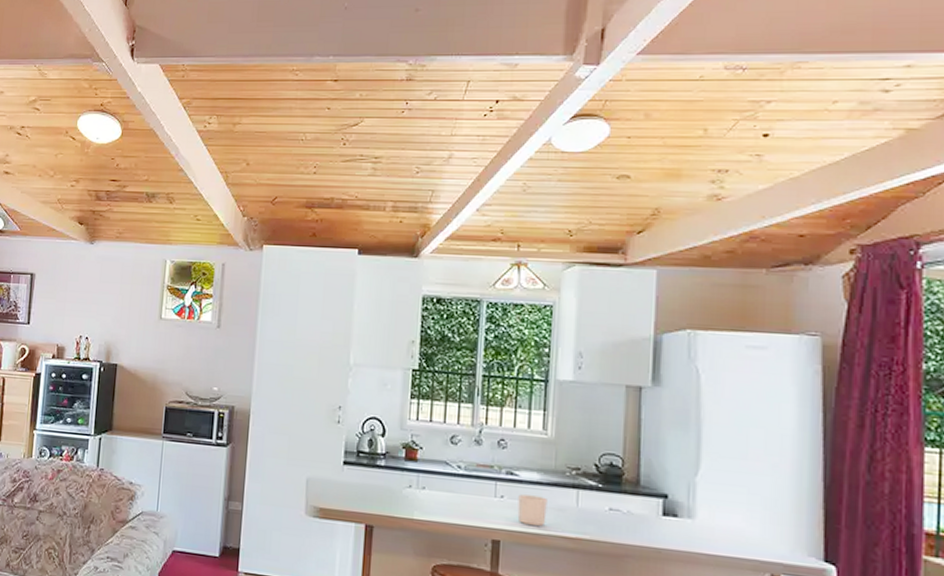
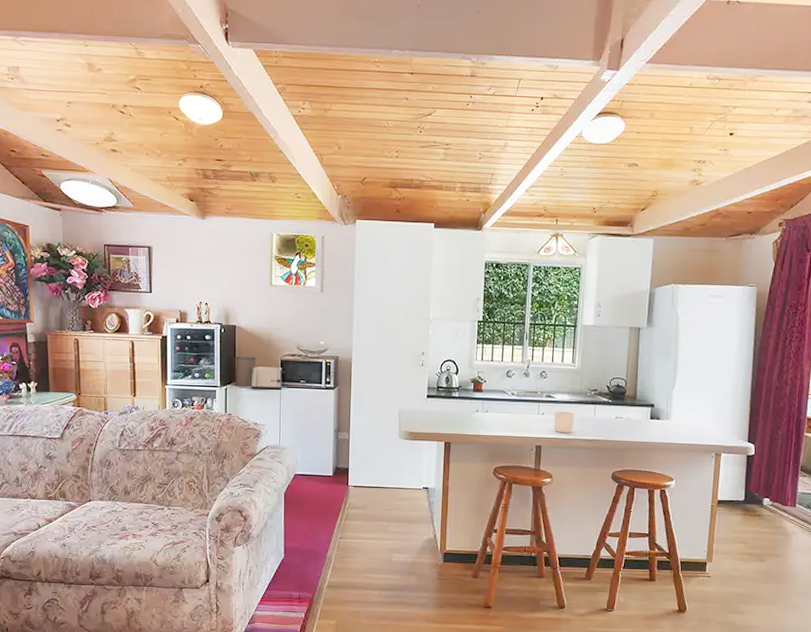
canister: none [111,399,137,439] -> present [235,355,256,388]
toaster: none [127,413,170,444] -> present [249,366,285,390]

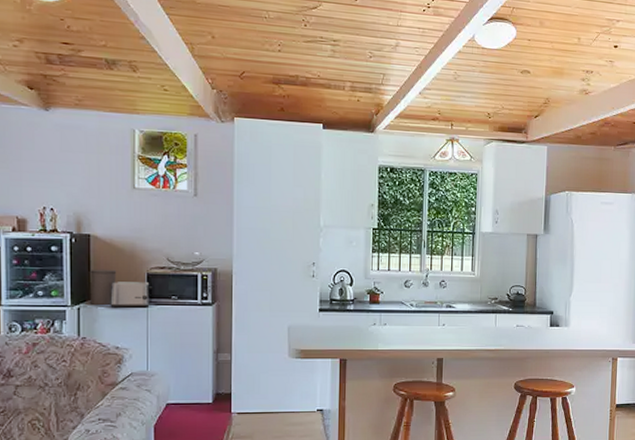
mug: present [553,411,574,433] -> none [455,322,475,343]

